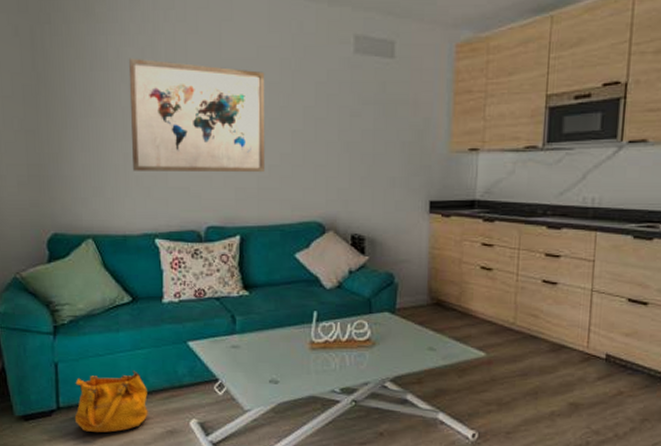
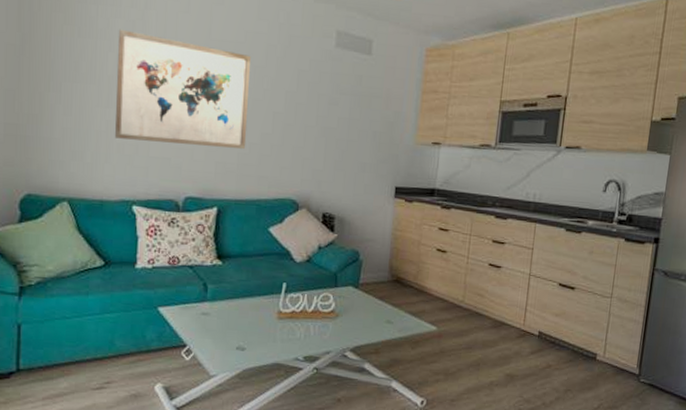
handbag: present [74,370,148,433] -> none [34,334,114,396]

